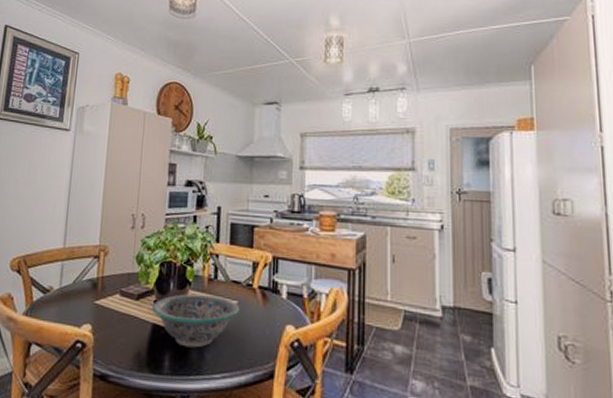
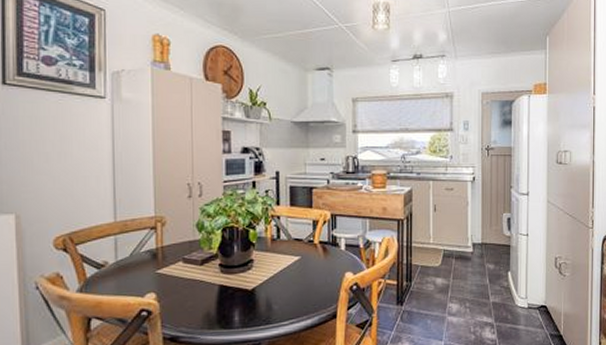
decorative bowl: present [152,293,240,348] -> none [217,253,303,302]

